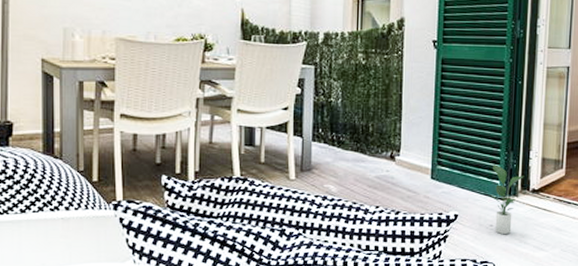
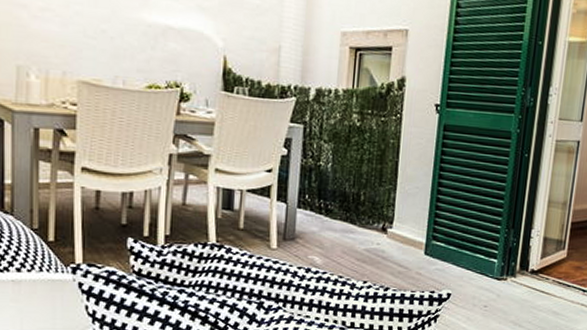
potted plant: present [490,165,525,235] -> none [487,242,524,317]

